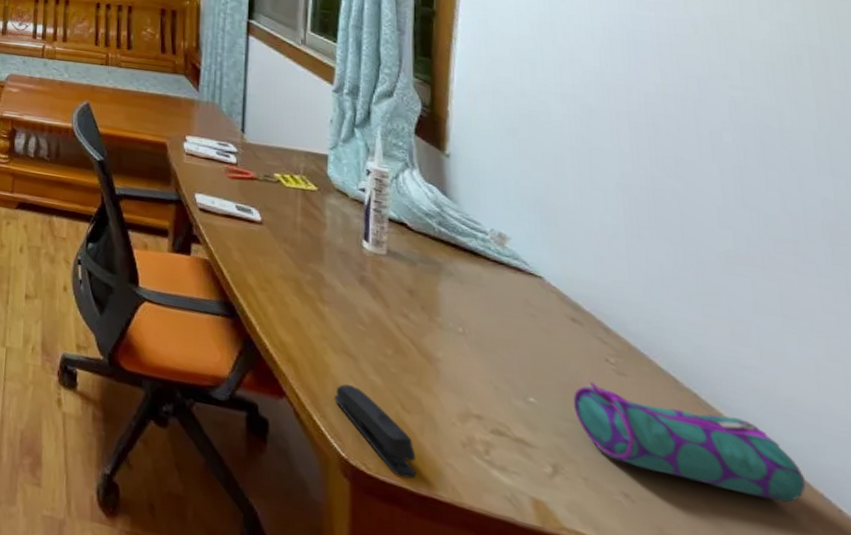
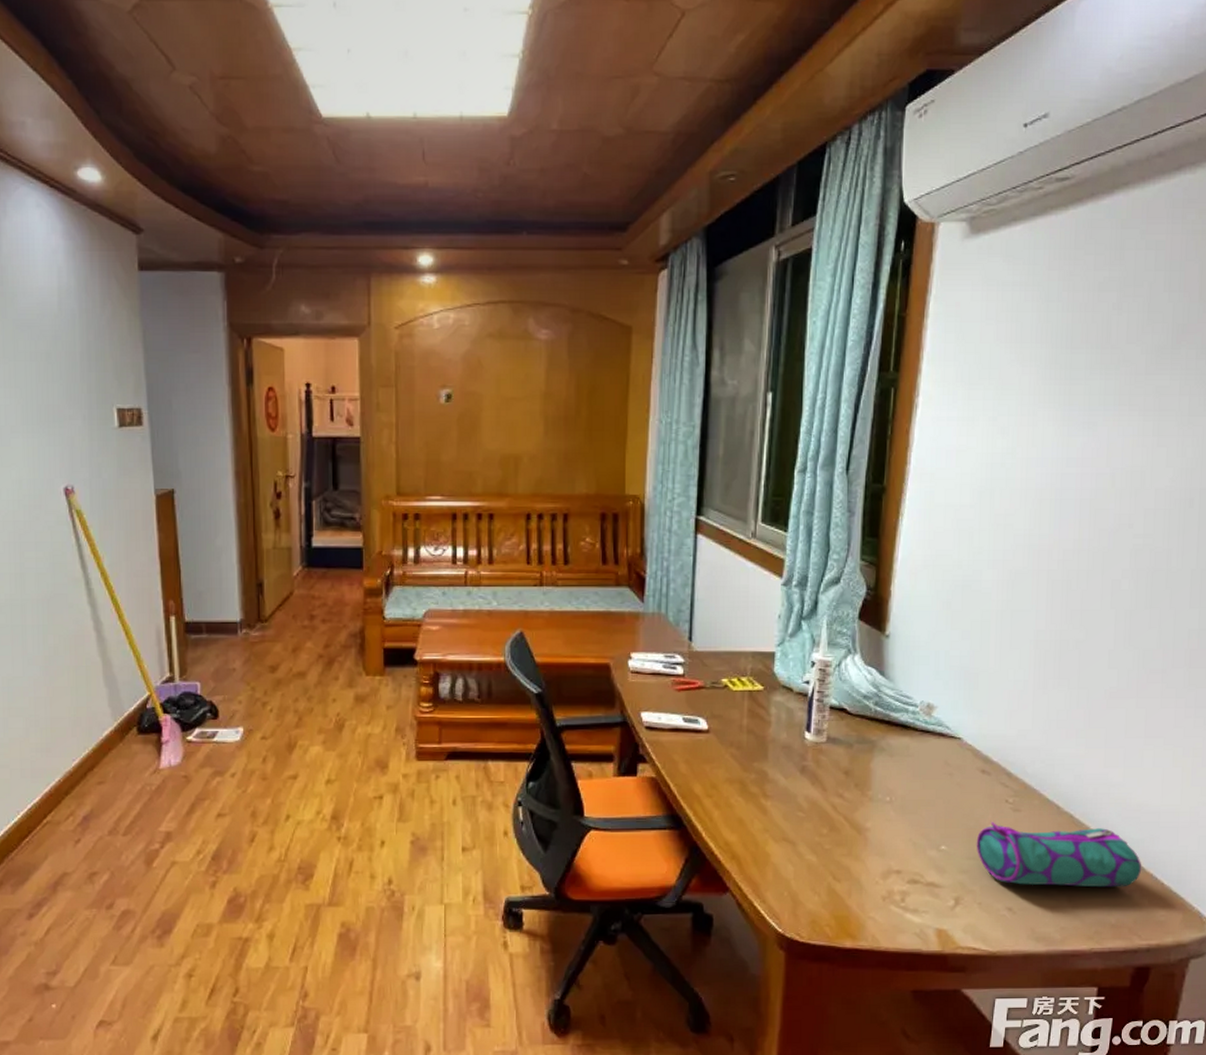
stapler: present [334,384,417,479] -> none [774,868,843,937]

